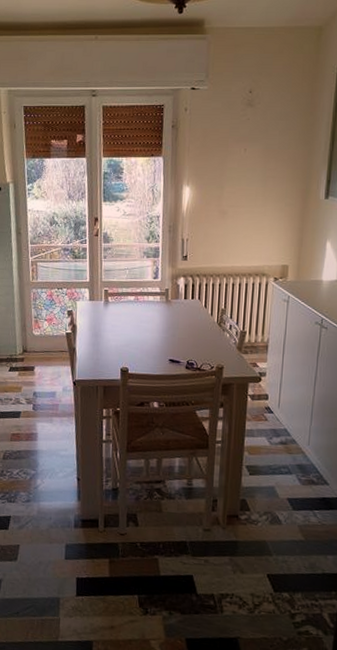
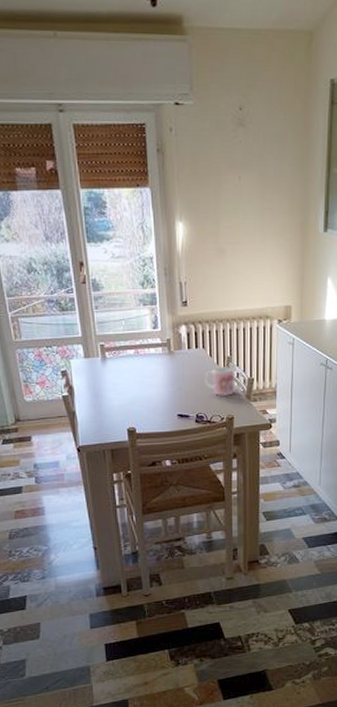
mug: none [198,317,227,346] -> present [205,365,235,396]

